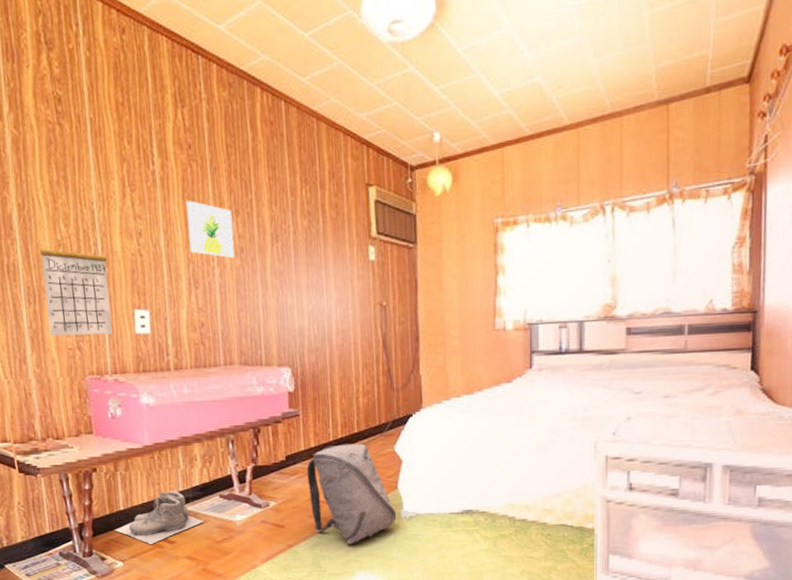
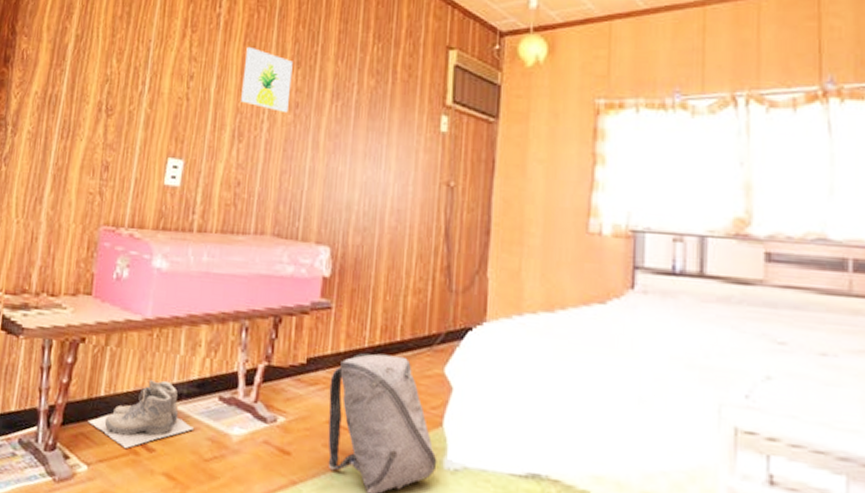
calendar: present [39,234,113,336] -> none [74,71,153,182]

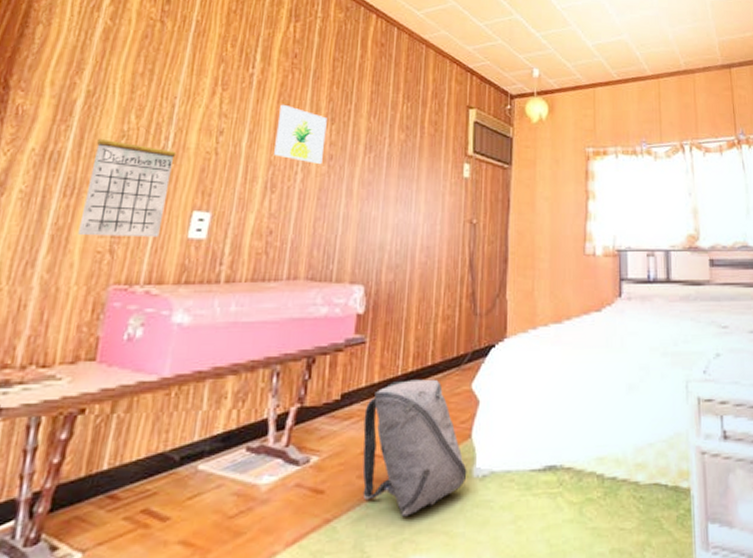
calendar: none [74,71,153,182] -> present [78,126,177,238]
boots: present [88,378,193,448] -> none [85,441,217,523]

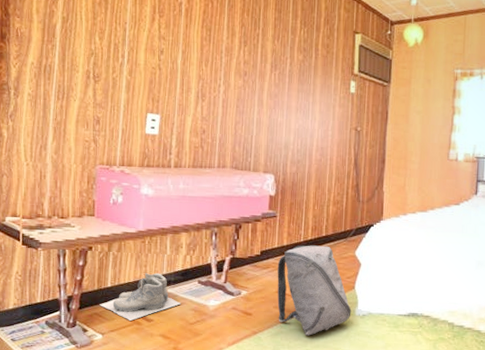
calendar: present [78,126,177,238] -> none [71,46,131,132]
boots: none [85,441,217,523] -> present [100,272,181,321]
wall art: present [274,104,327,165] -> none [202,29,241,80]

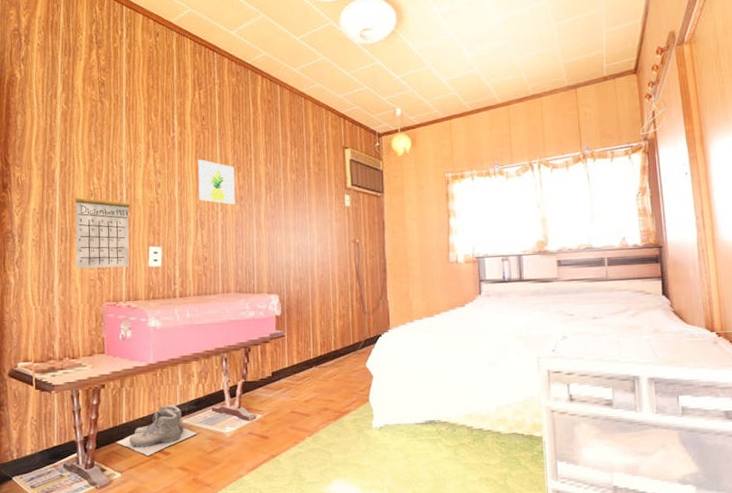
calendar: none [71,46,131,132] -> present [74,186,130,269]
wall art: none [202,29,241,80] -> present [198,159,236,205]
backpack: present [277,245,352,336] -> none [290,360,368,454]

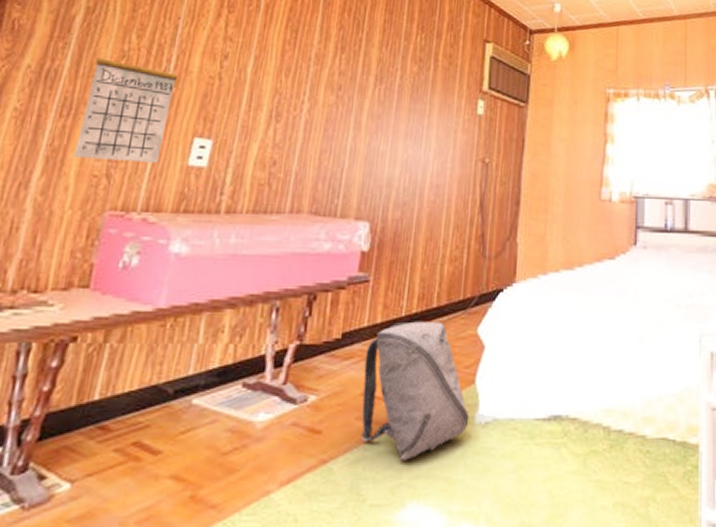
boots: present [116,405,197,456] -> none [75,373,211,455]
wall art: present [198,159,236,205] -> none [280,29,337,95]
backpack: none [290,360,368,454] -> present [361,321,470,461]

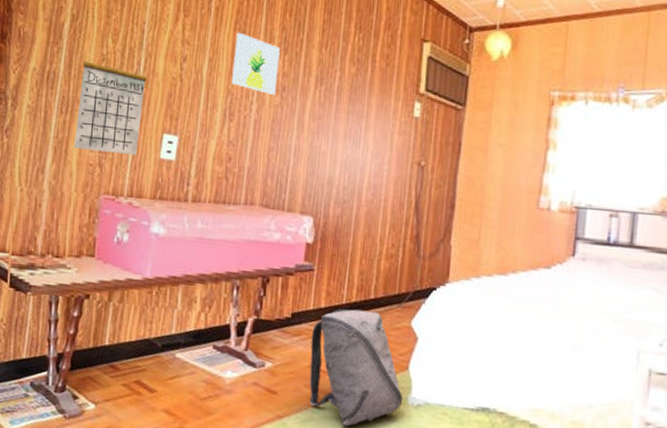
wall art: none [280,29,337,95] -> present [232,32,280,96]

